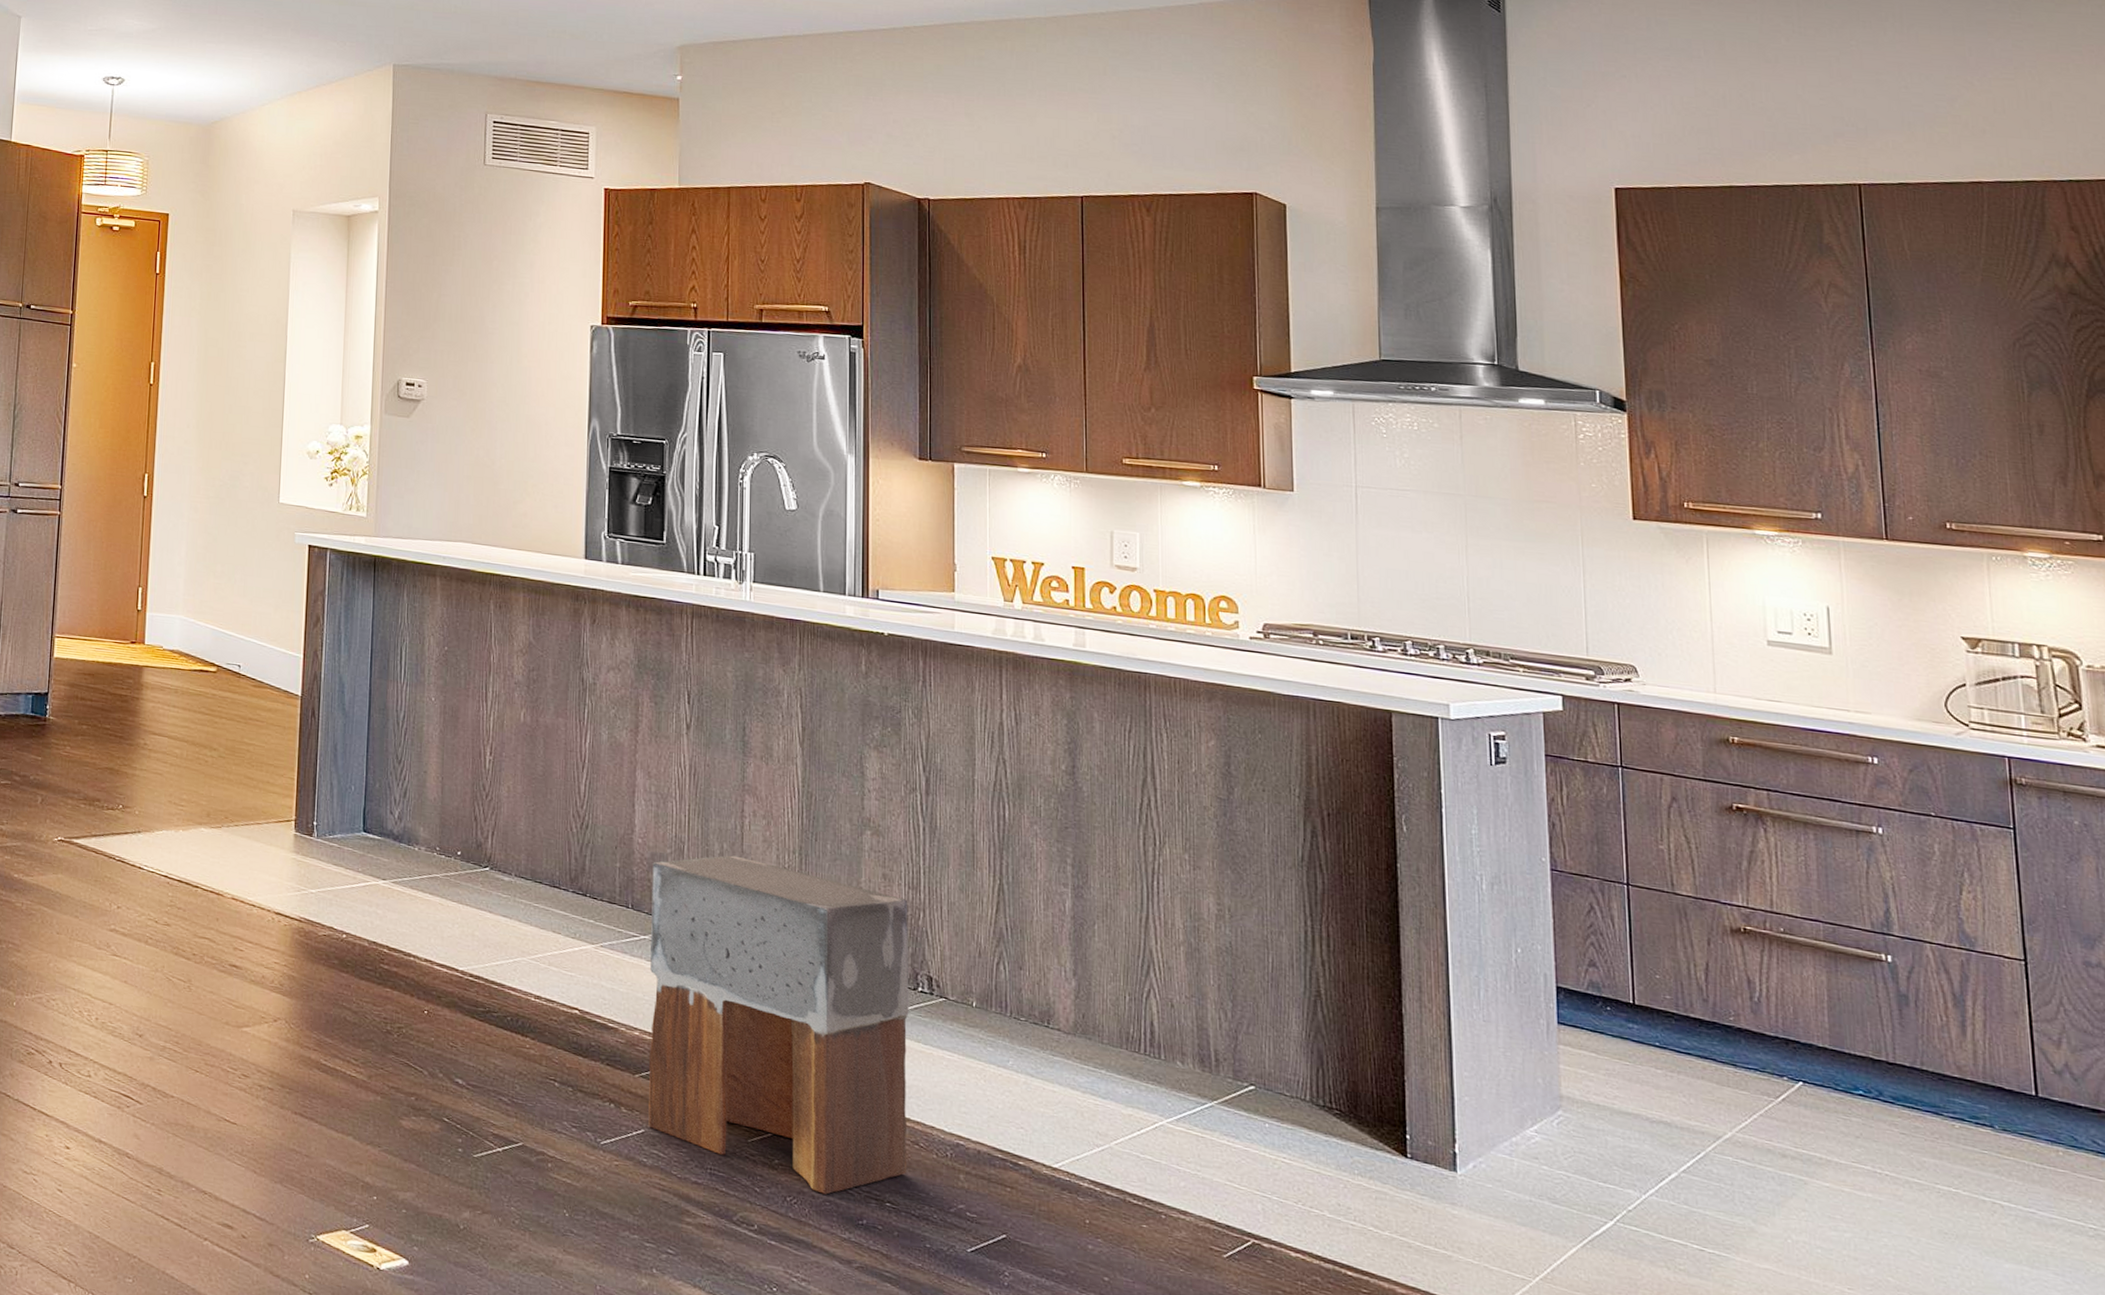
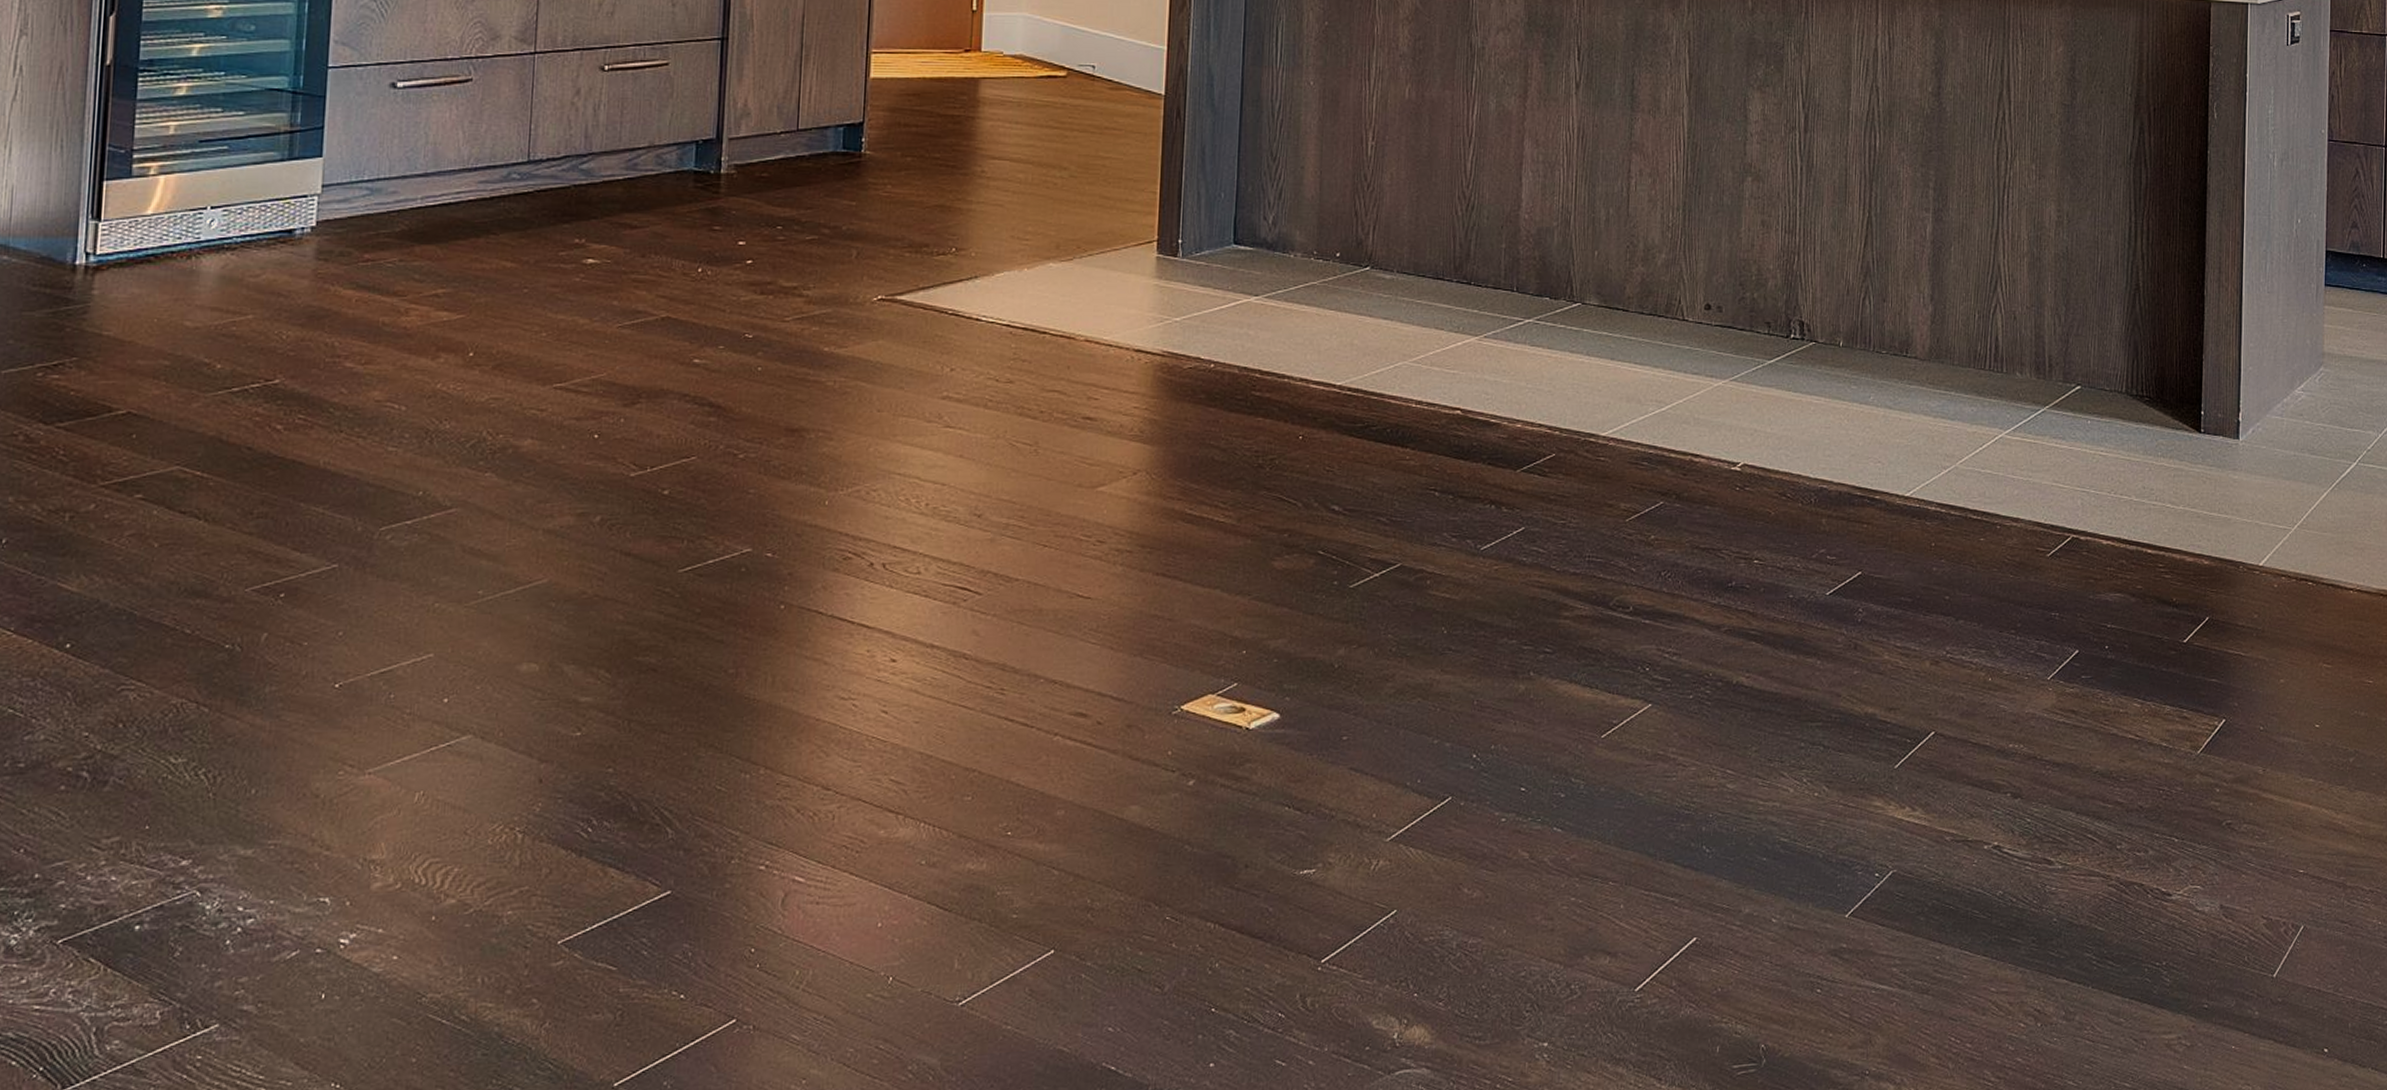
stool: present [648,855,909,1195] -> none [1529,220,1784,562]

